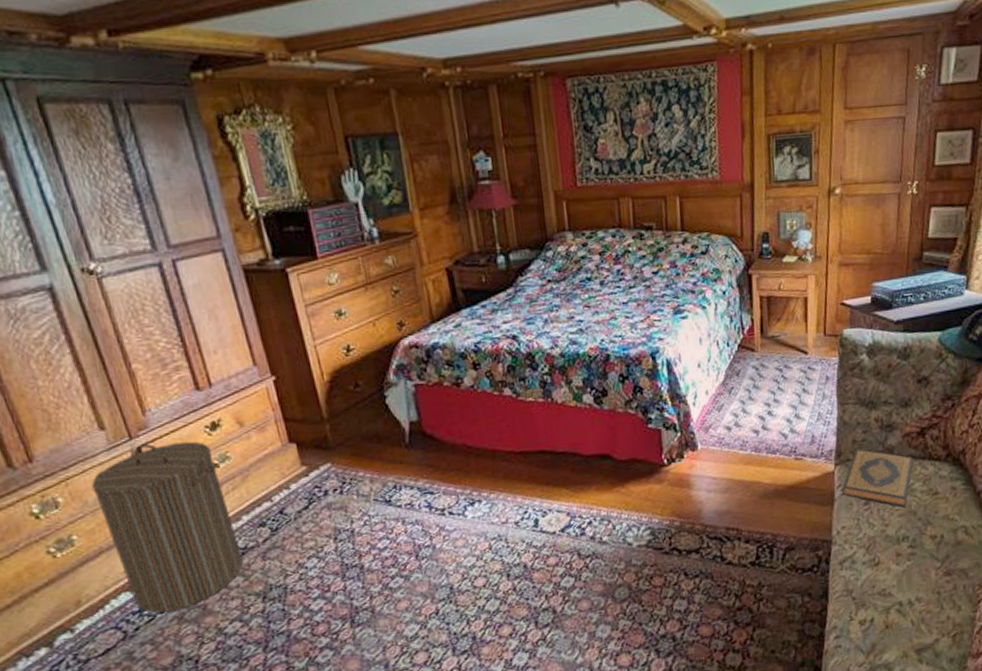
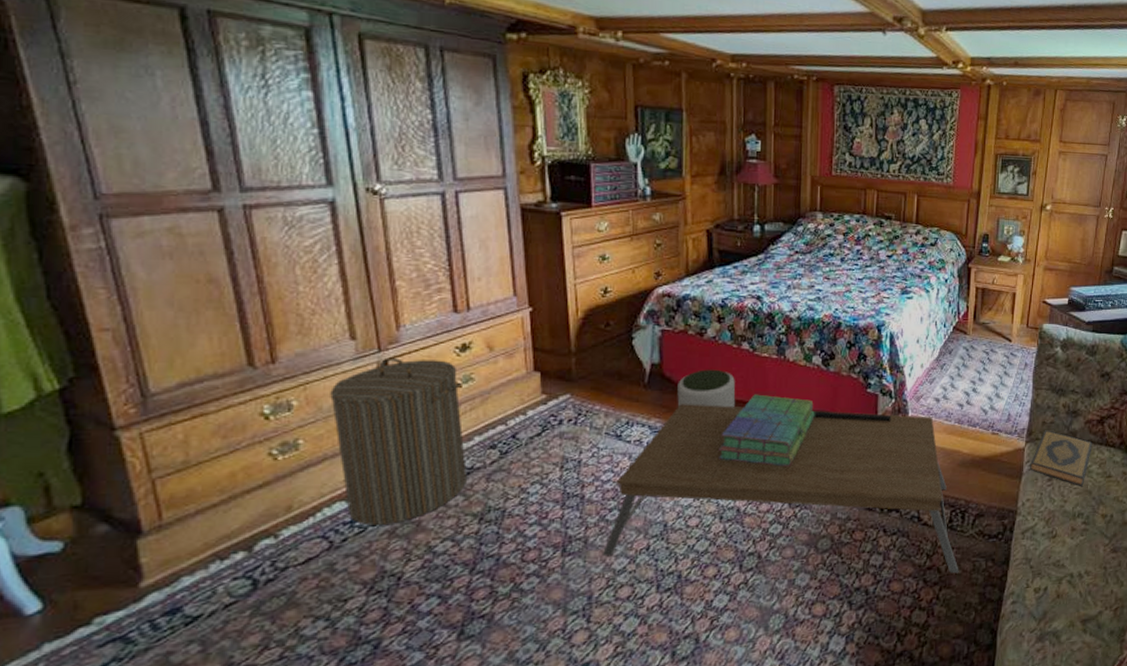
coffee table: none [391,447,773,625] -> present [601,404,959,574]
plant pot: none [441,420,506,465] -> present [677,369,736,408]
stack of books: none [495,442,594,517] -> present [719,394,815,467]

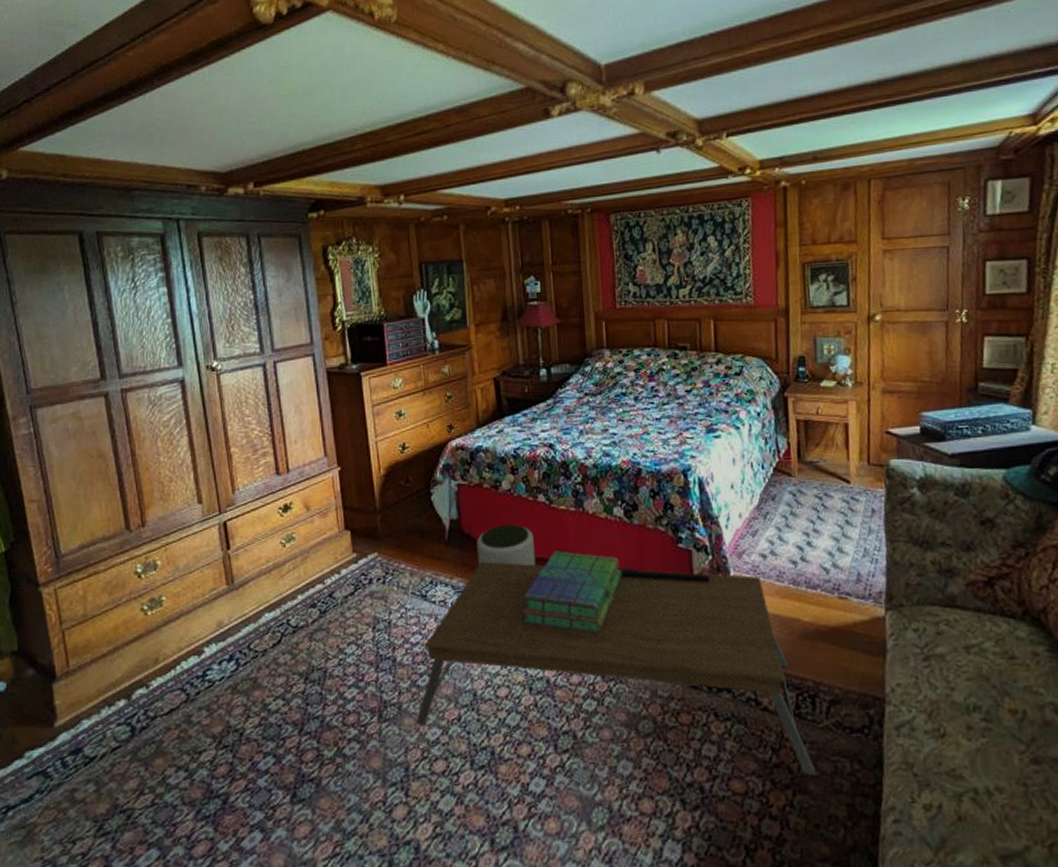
laundry hamper: present [330,357,467,526] -> none [184,519,293,681]
hardback book: present [1030,430,1093,487] -> none [896,594,982,671]

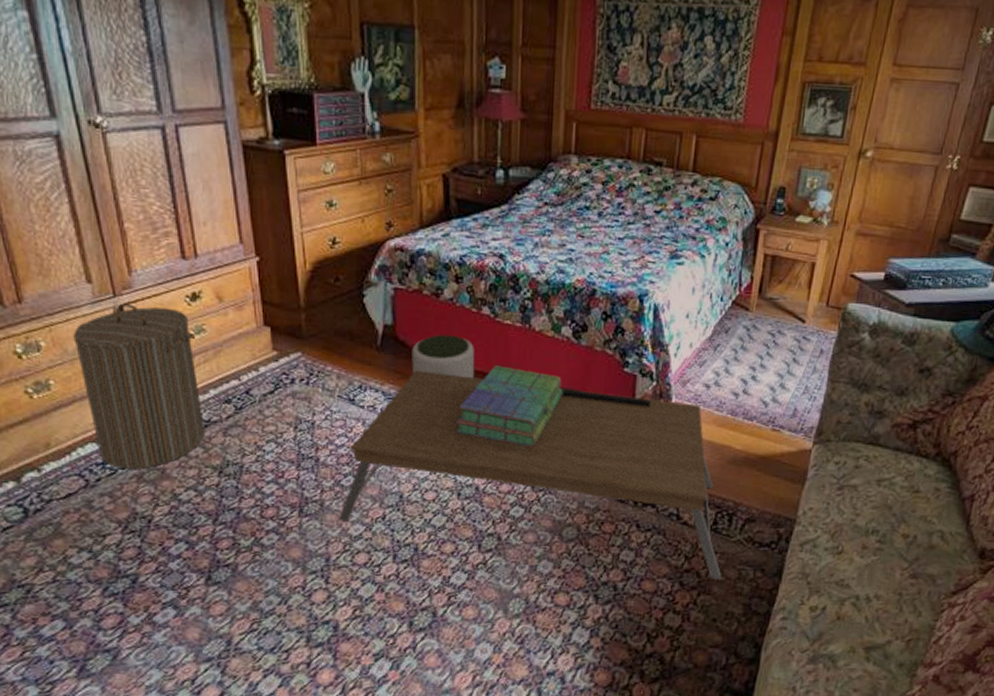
laundry hamper: none [184,519,293,681] -> present [73,303,205,470]

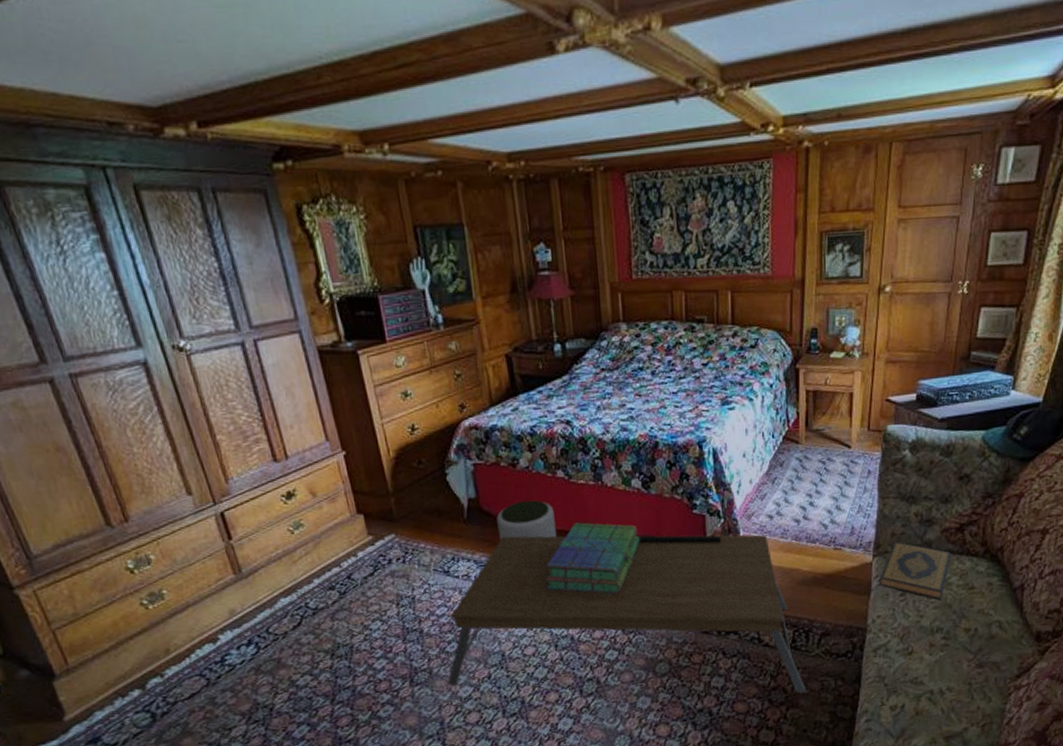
laundry hamper: present [73,303,205,470] -> none [180,508,314,664]
hardback book: none [816,431,900,501] -> present [879,542,951,601]

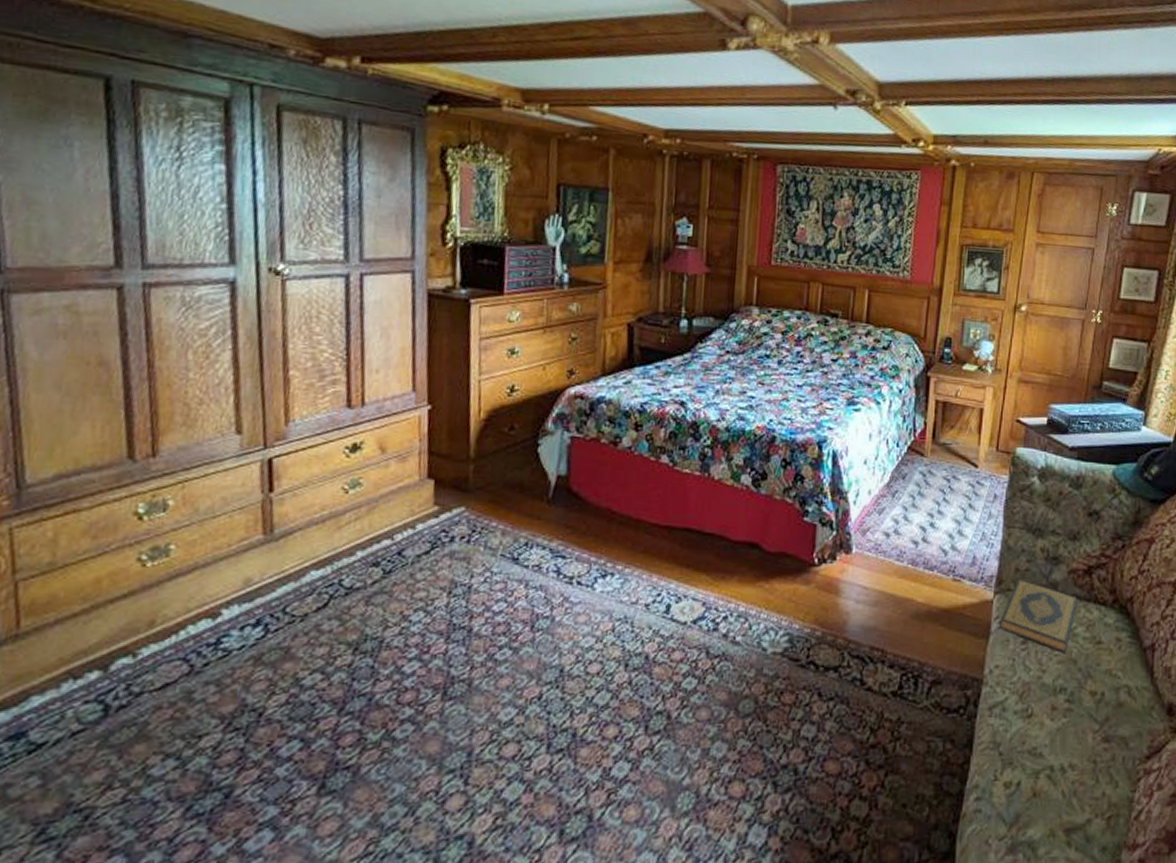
coffee table: present [447,534,806,693] -> none [486,525,910,756]
plant pot: present [497,500,558,540] -> none [583,485,651,533]
stack of books: present [546,522,640,594] -> none [627,517,741,607]

